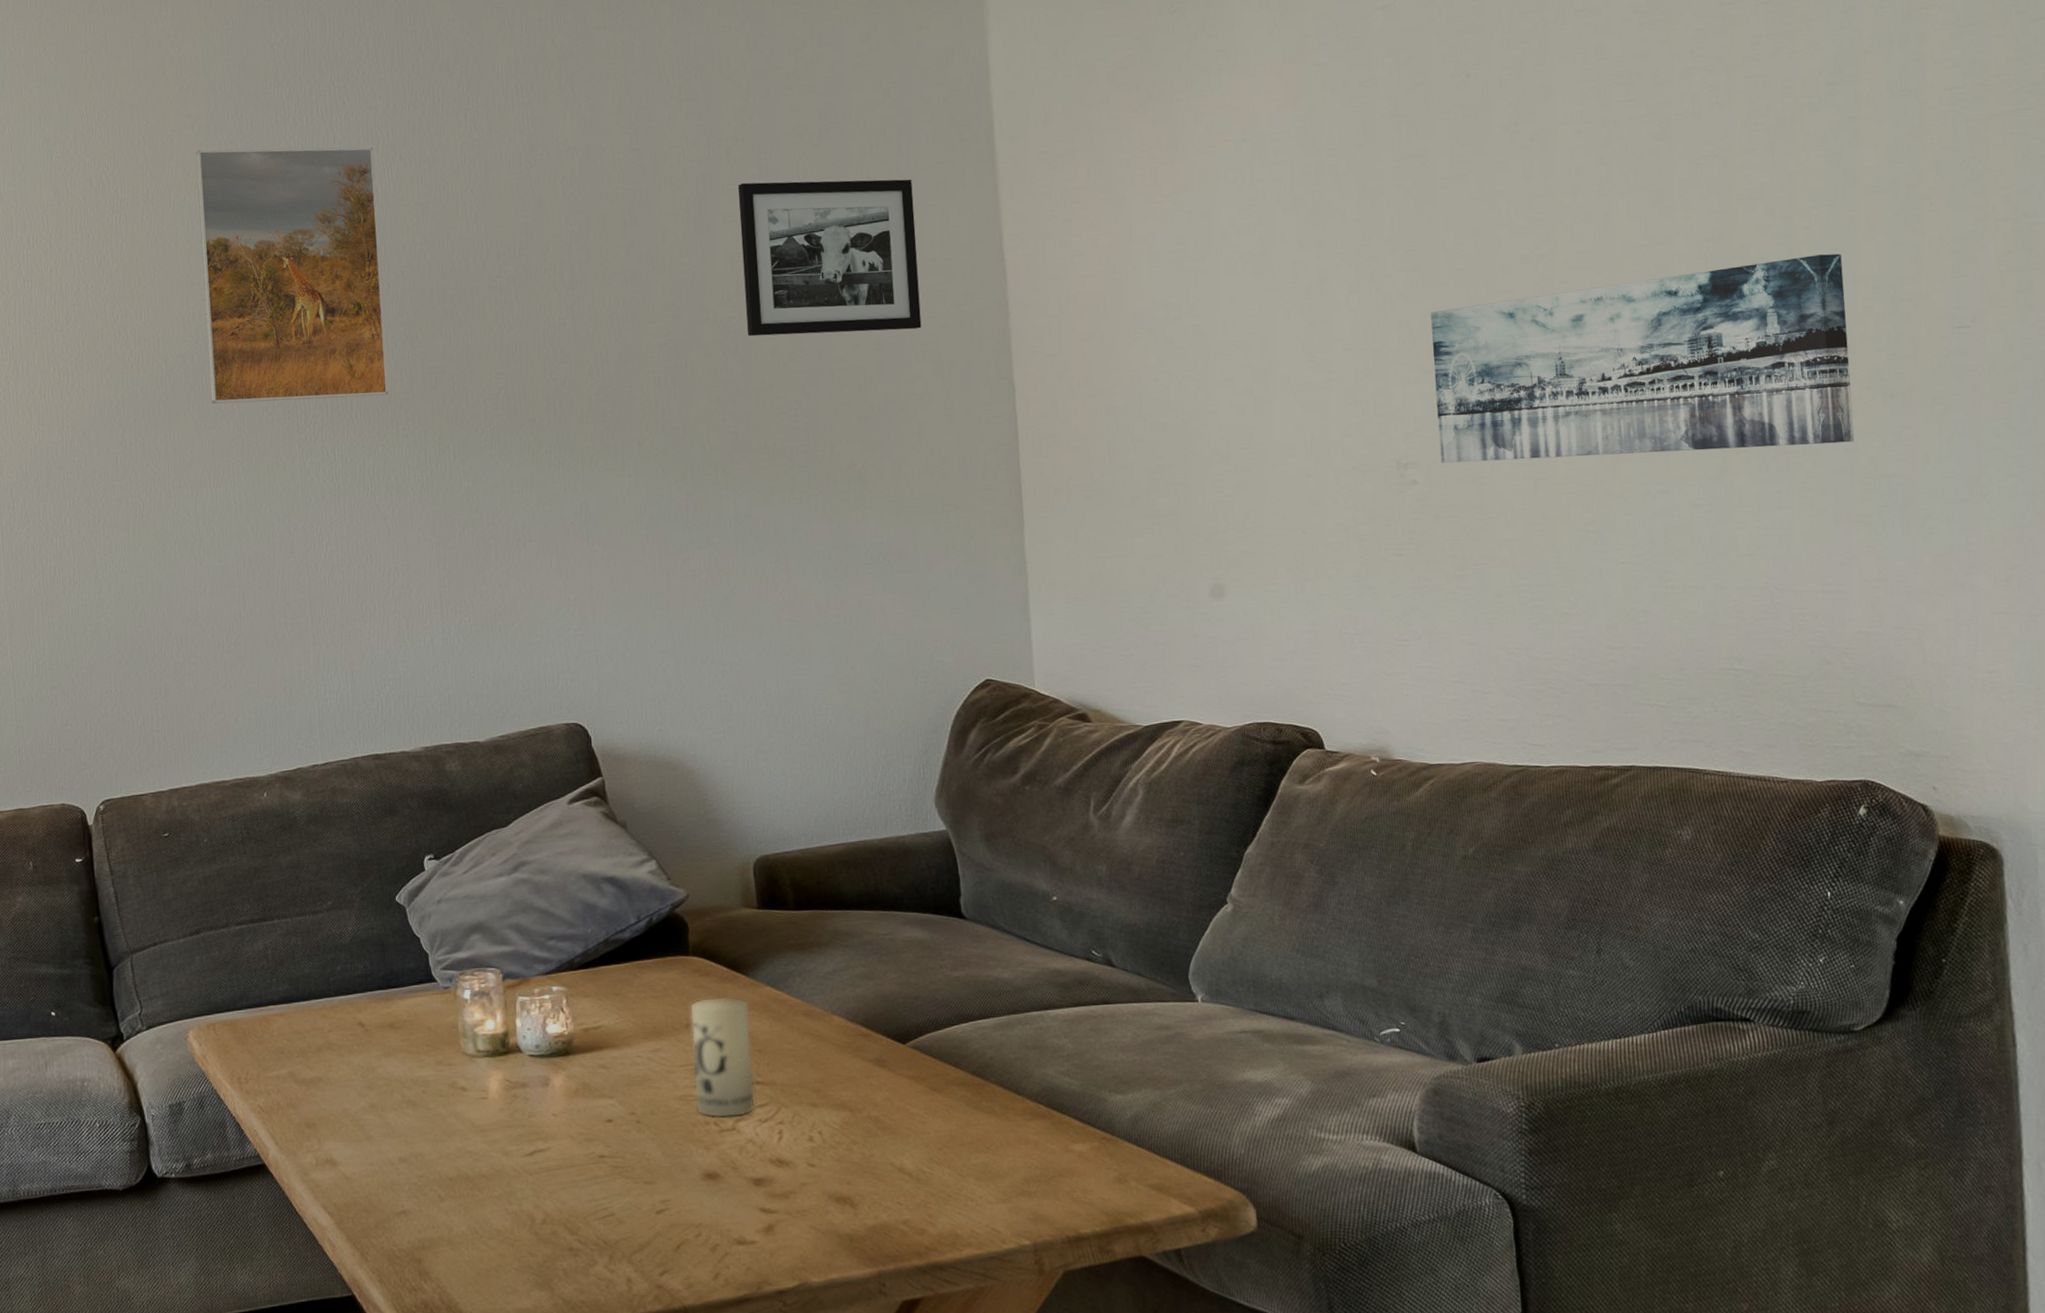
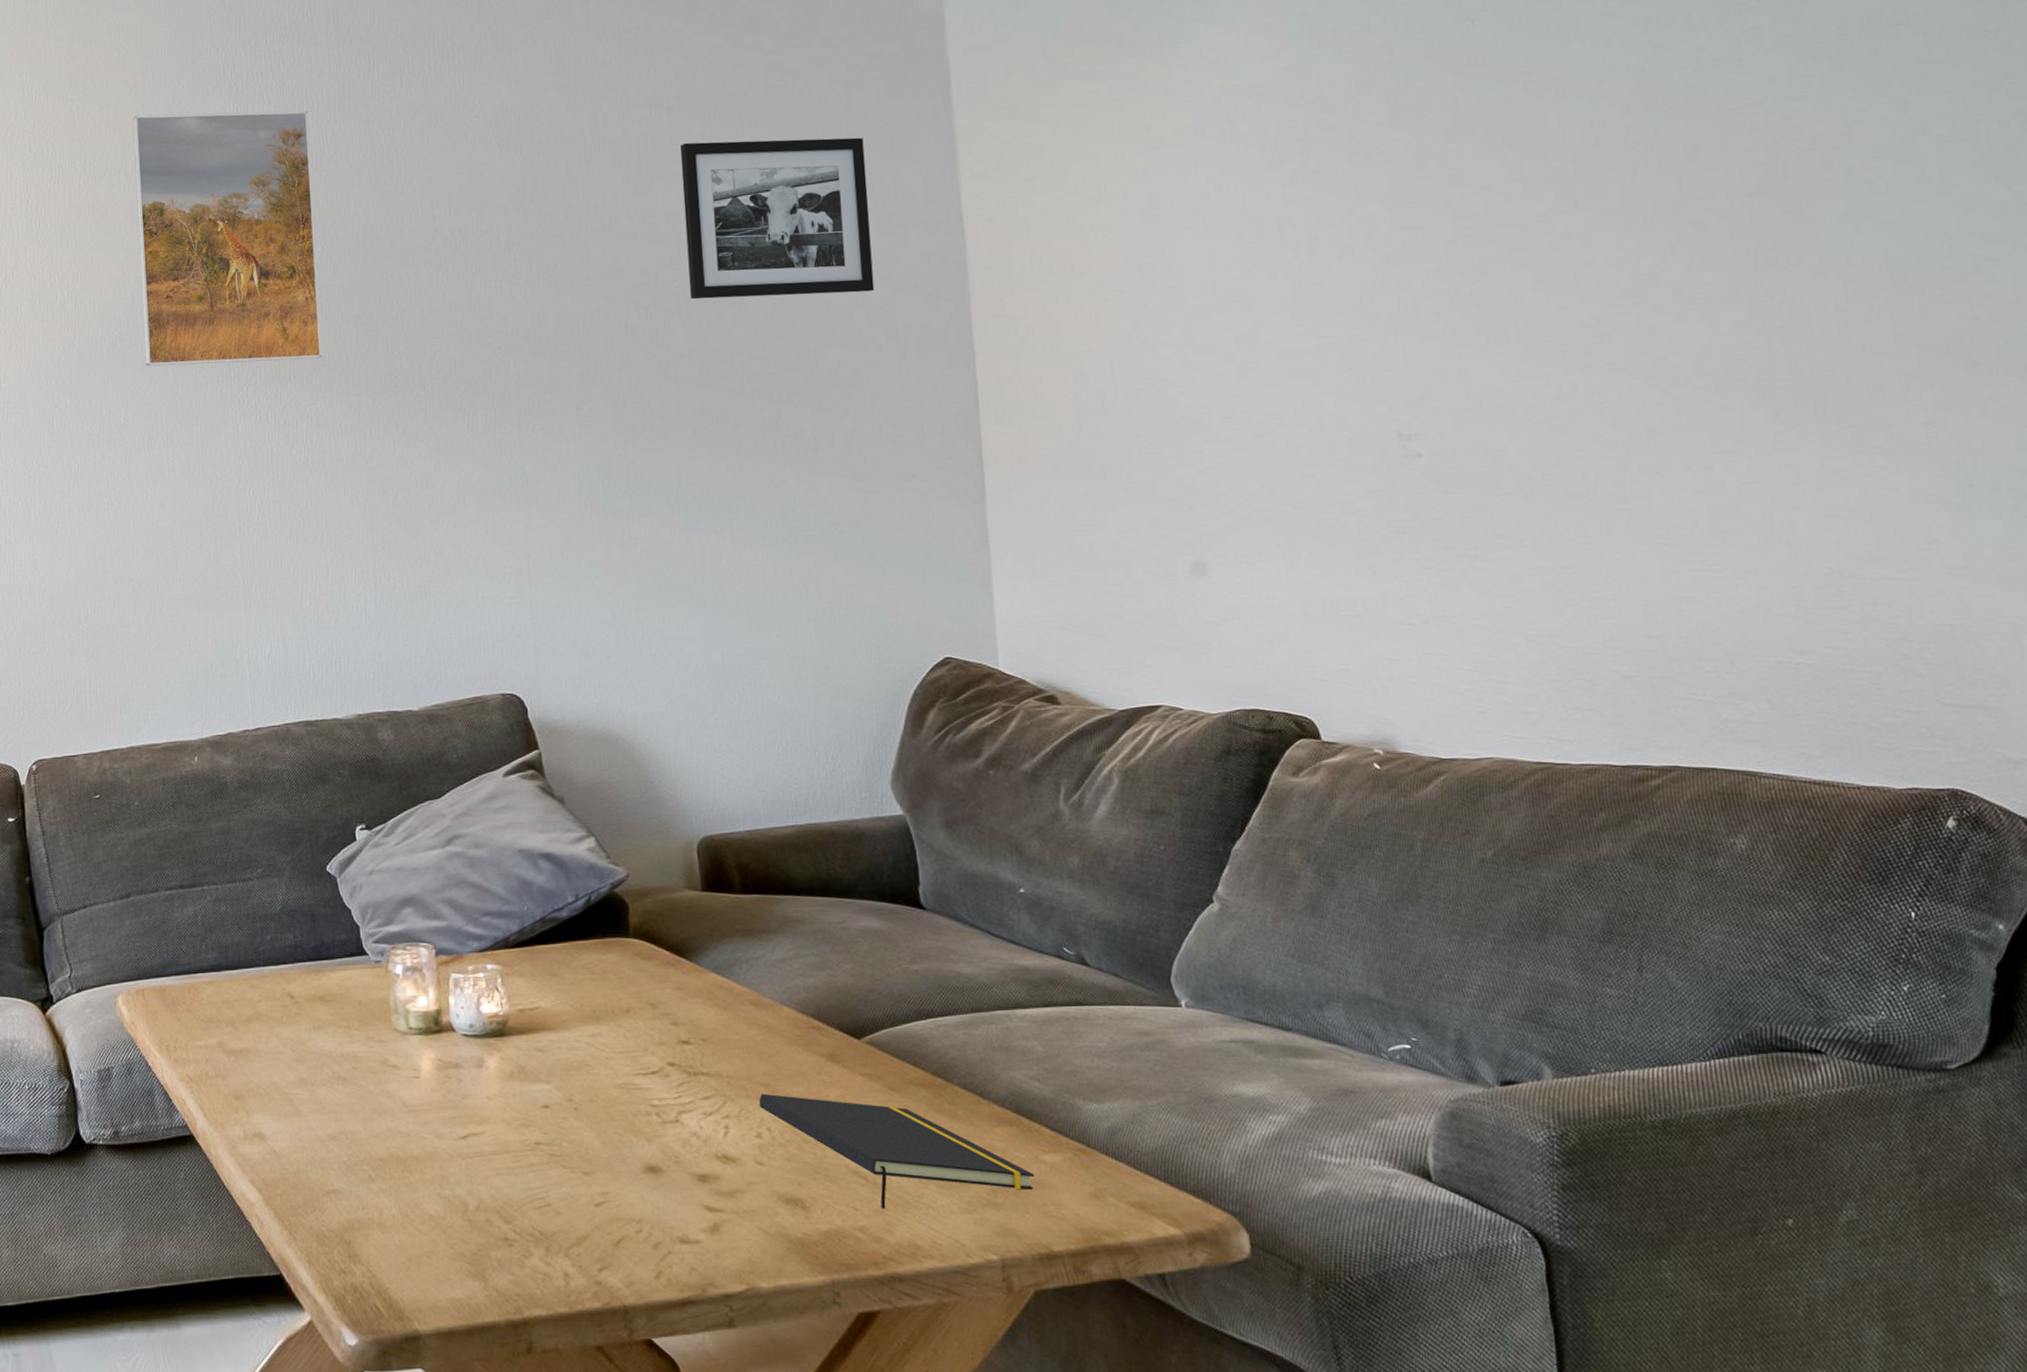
candle: present [689,996,756,1119] -> none [629,981,701,1110]
notepad: none [810,1099,1064,1203] -> present [758,1093,1035,1209]
wall art: present [1430,253,1855,463] -> none [1434,209,1932,435]

